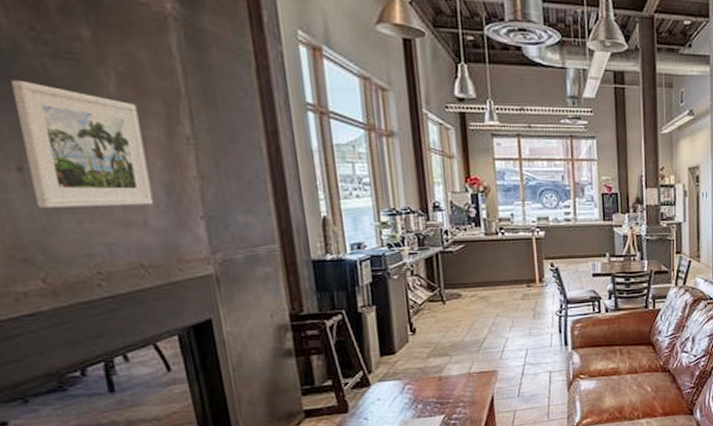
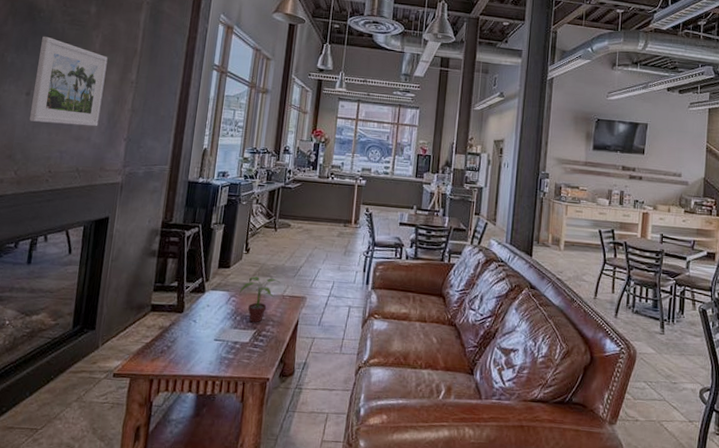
potted plant: none [414,357,464,408] -> present [239,276,281,323]

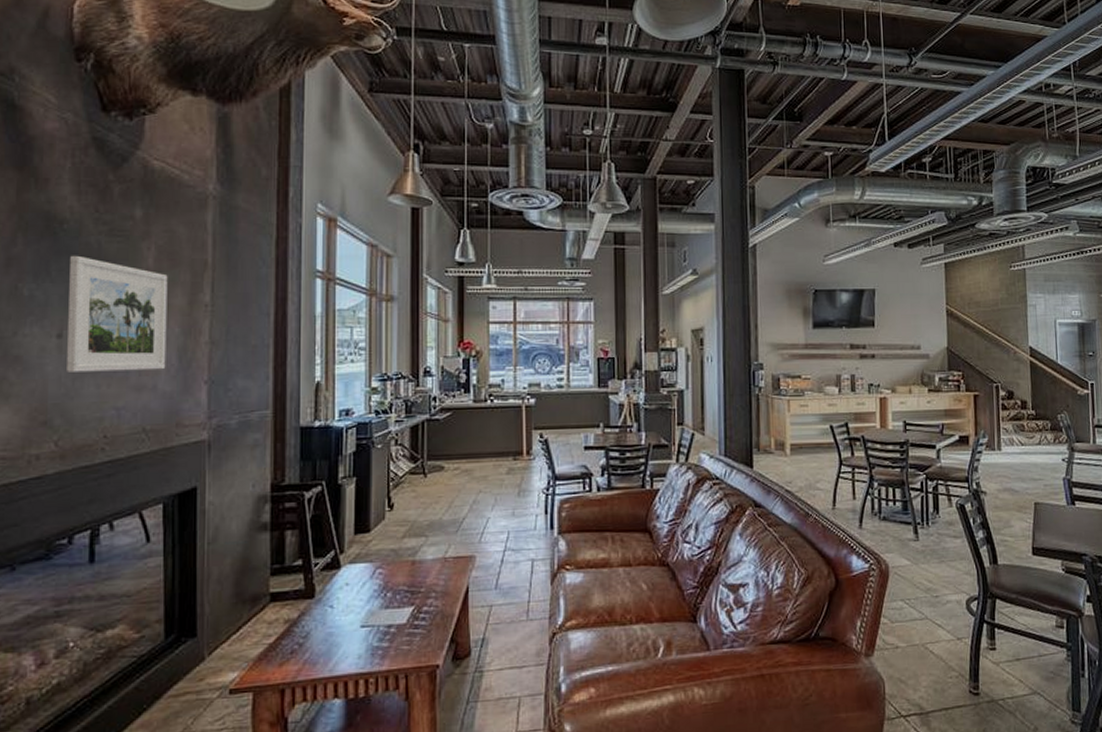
potted plant: present [239,276,281,323] -> none [386,537,440,598]

